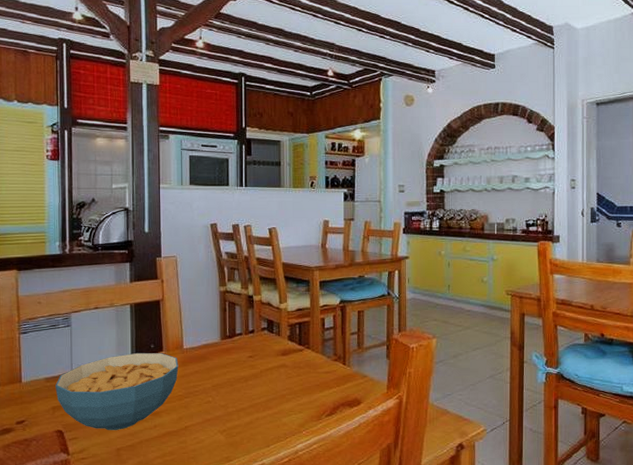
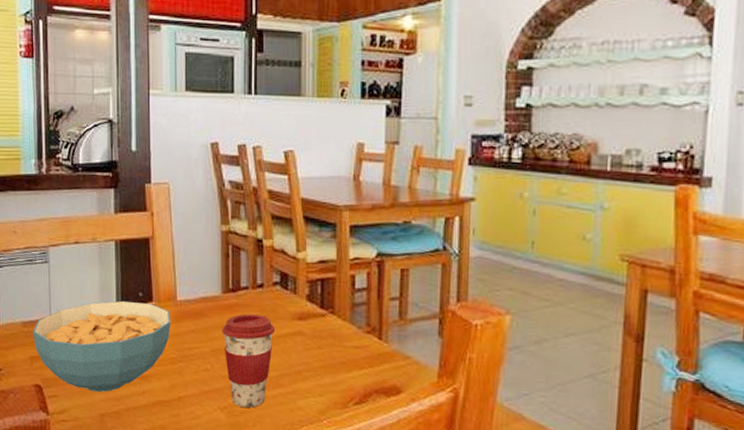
coffee cup: none [221,354,263,429] -> present [222,314,275,408]

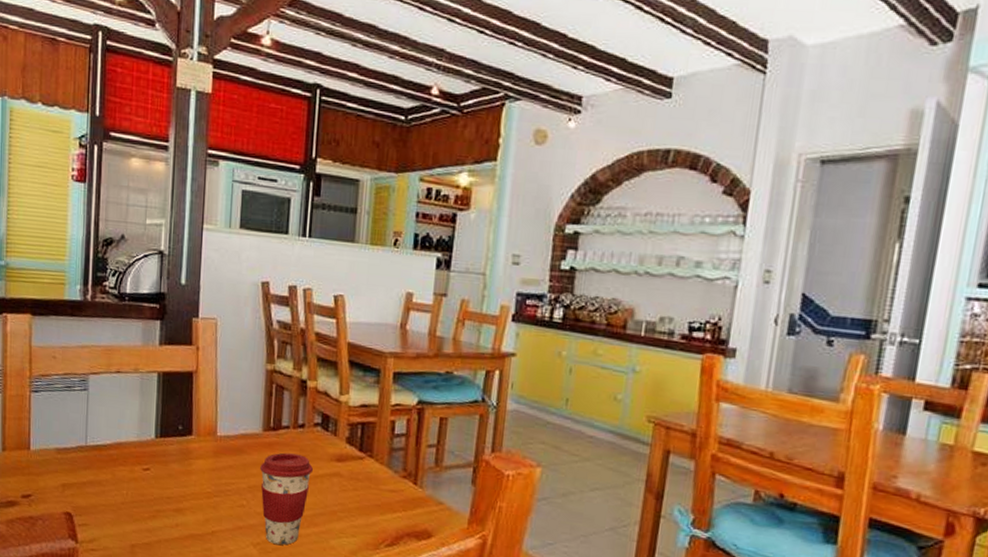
cereal bowl: present [33,300,171,393] -> none [66,432,210,524]

